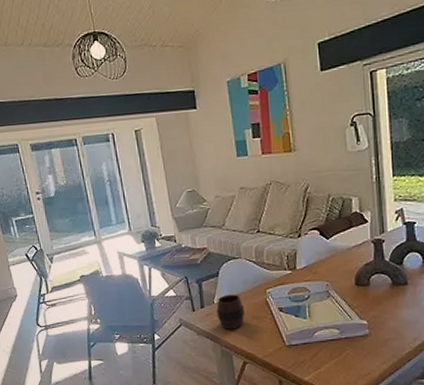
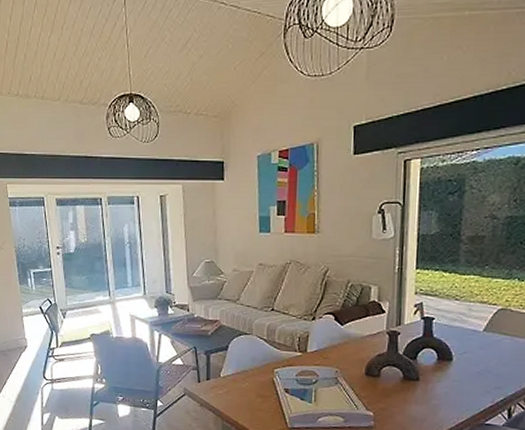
cup: present [216,294,244,329] -> none [221,369,250,405]

